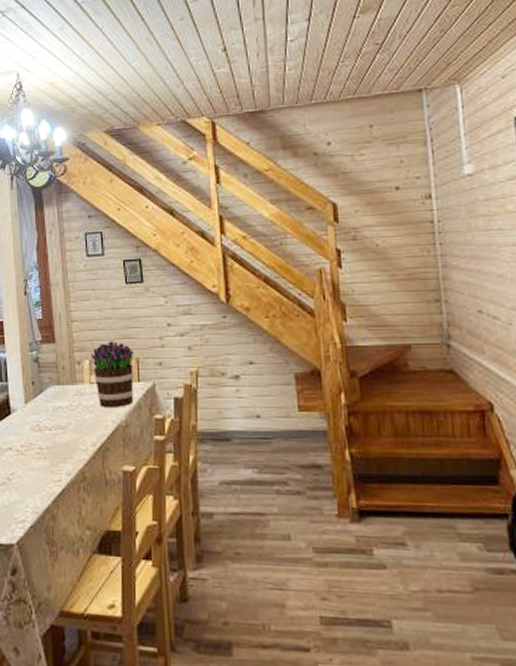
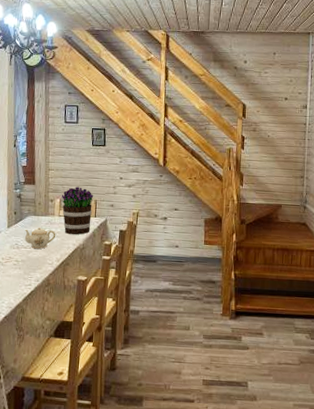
teapot: none [47,401,88,431] -> present [24,227,56,250]

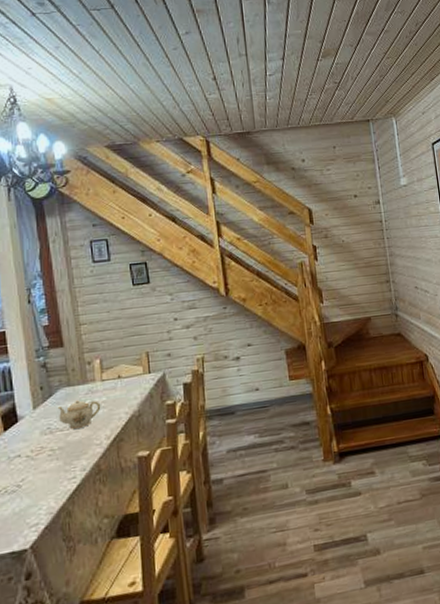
bouquet: present [61,186,94,235] -> none [101,339,145,401]

